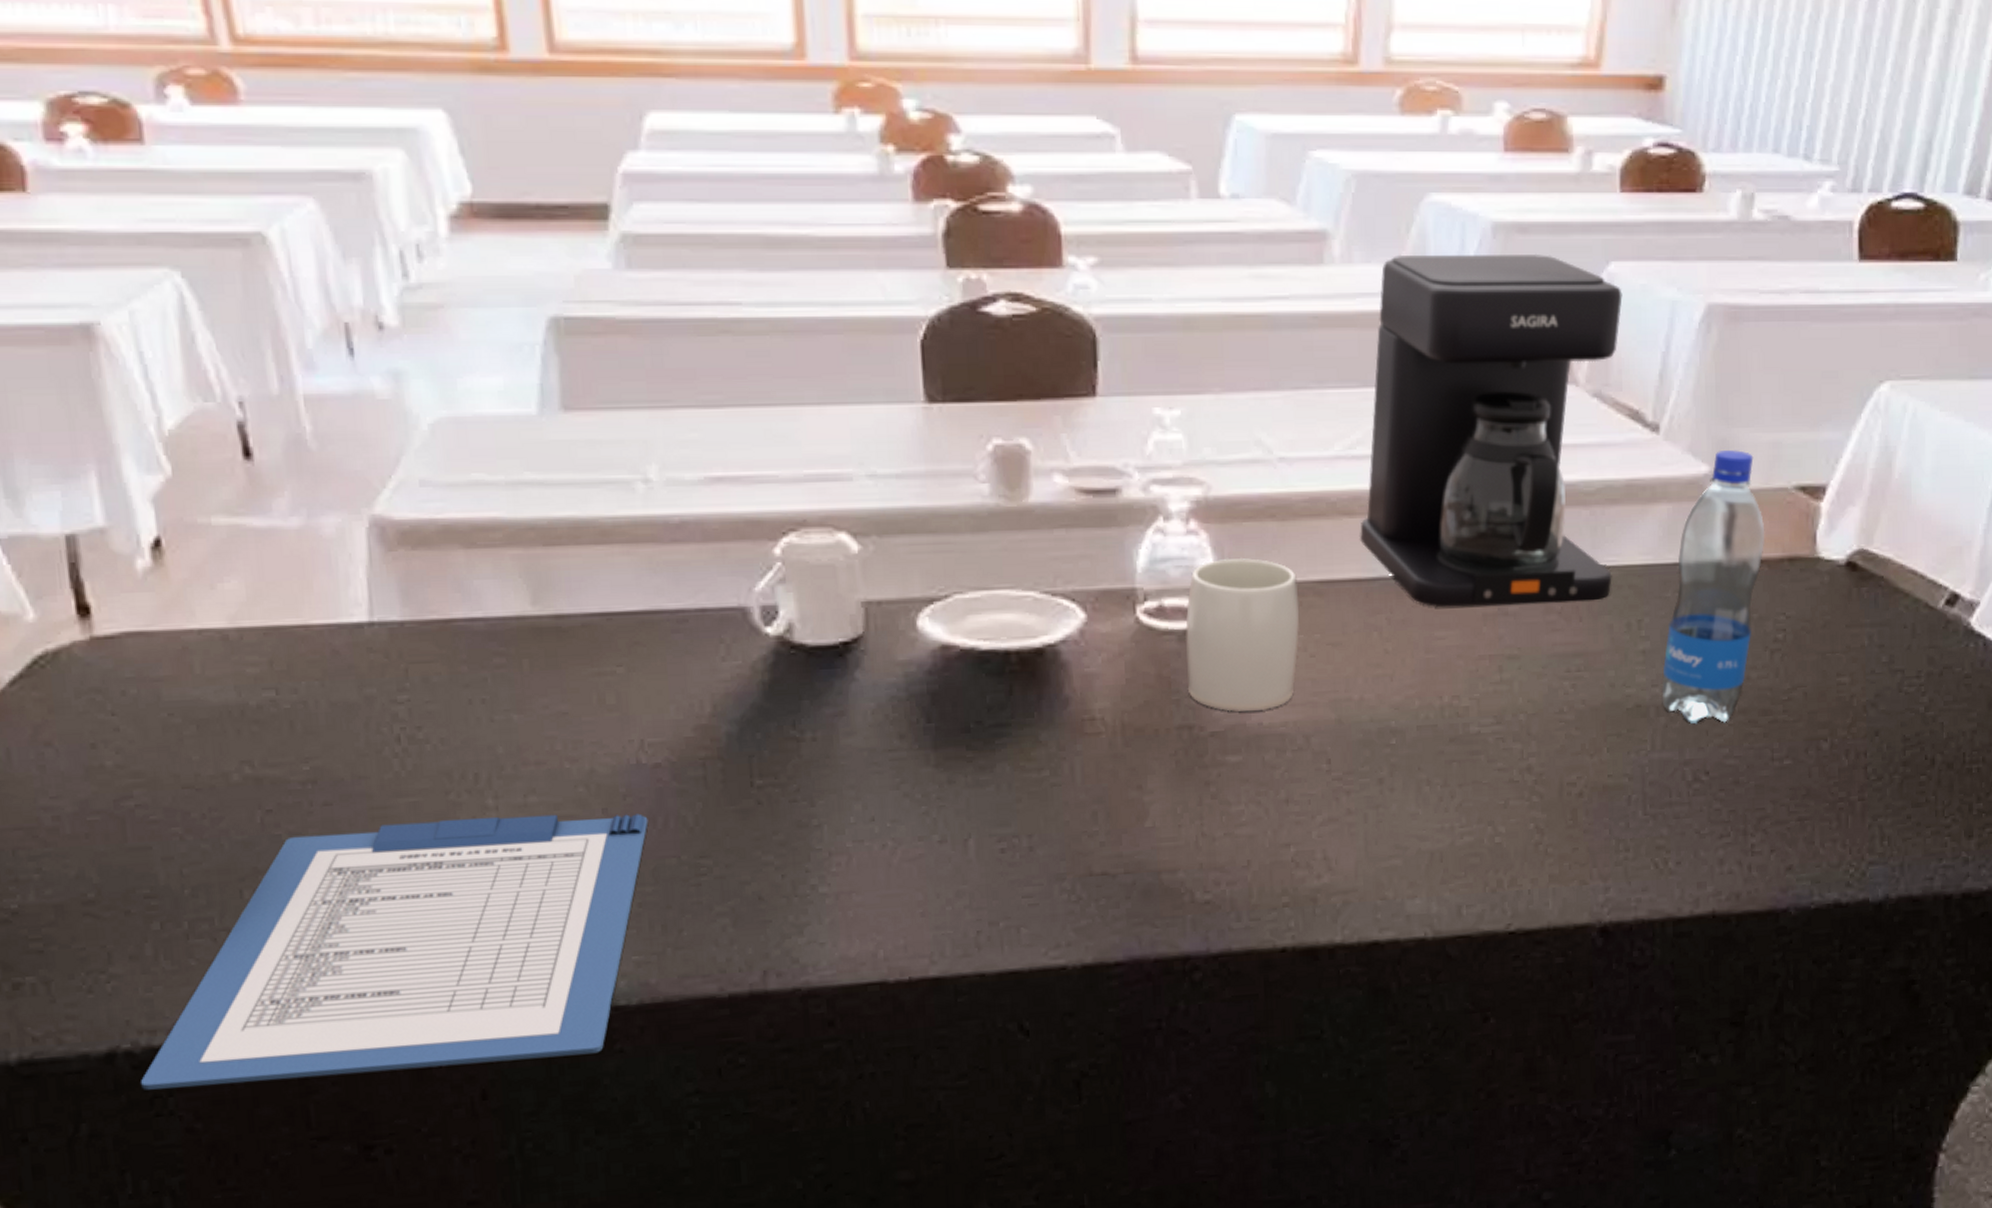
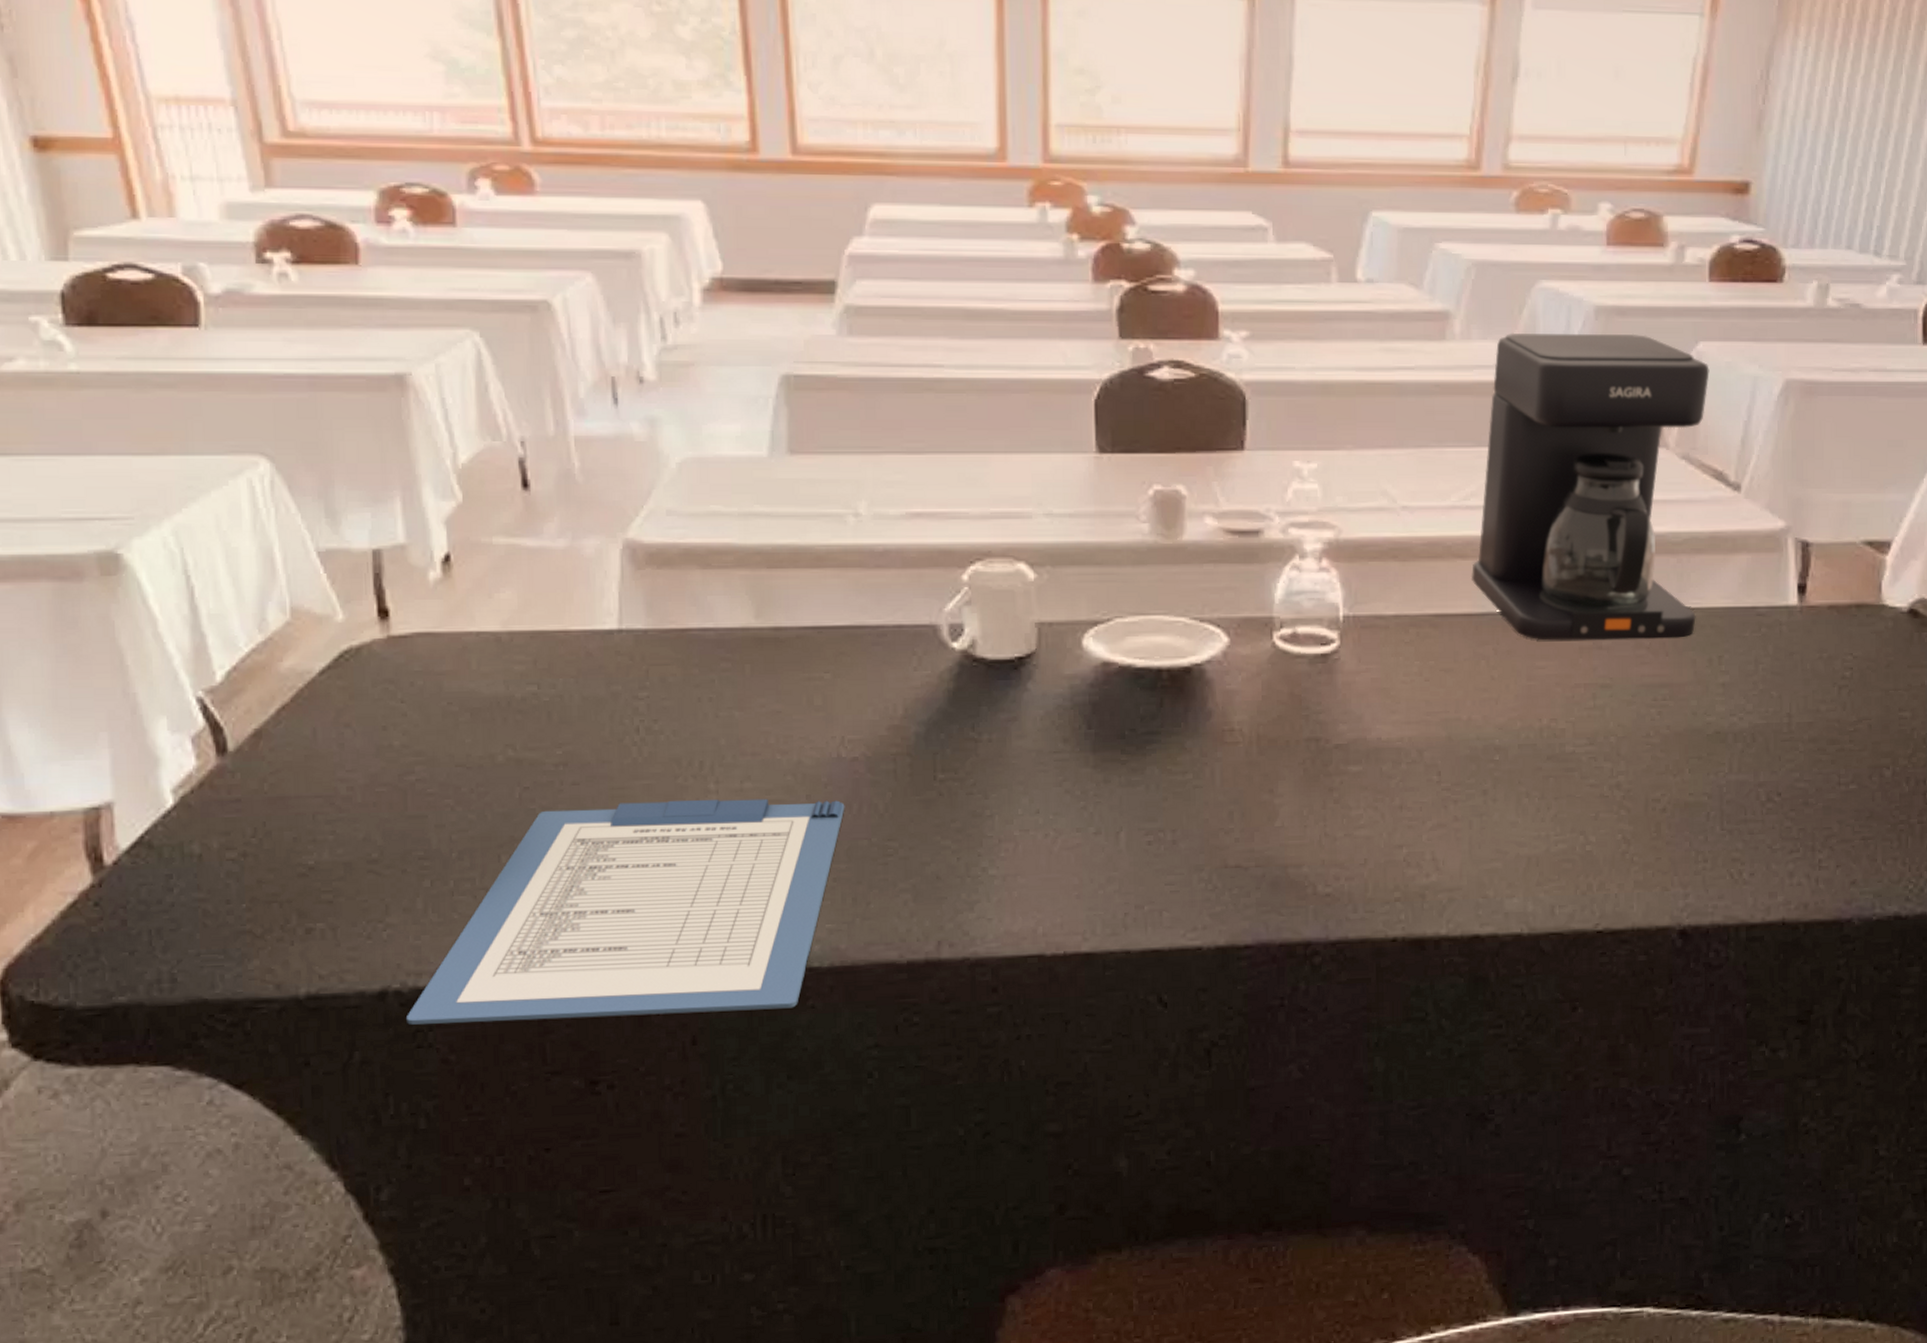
mug: present [1185,557,1300,712] -> none [1315,592,1417,727]
bottle: present [1661,450,1766,725] -> none [1739,508,1835,751]

